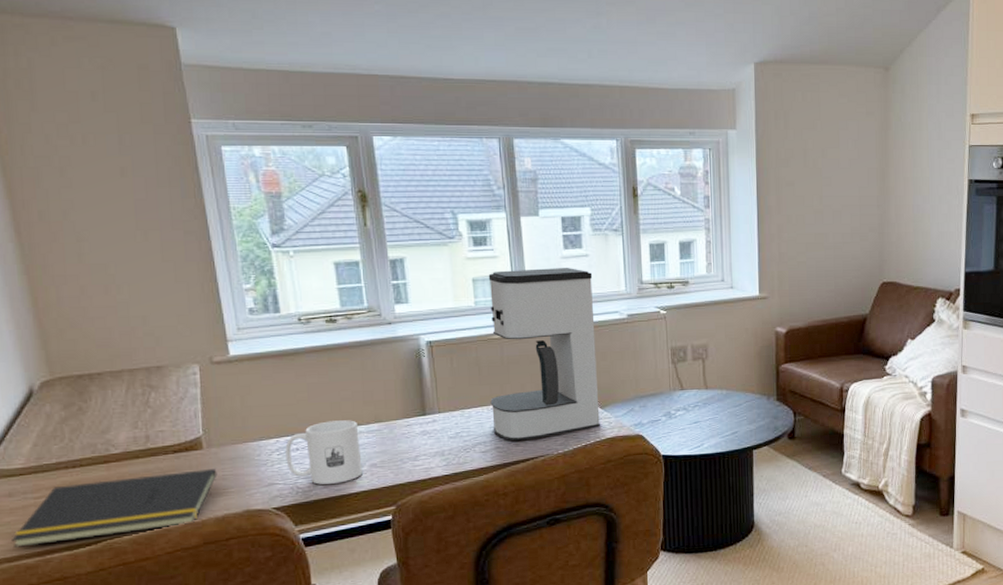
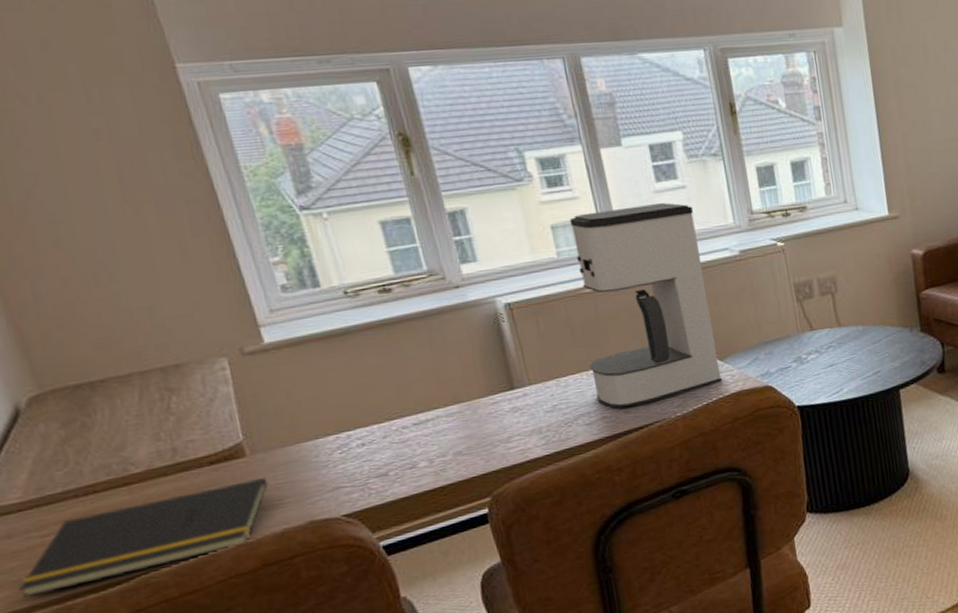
mug: present [285,420,363,485] -> none [348,404,447,483]

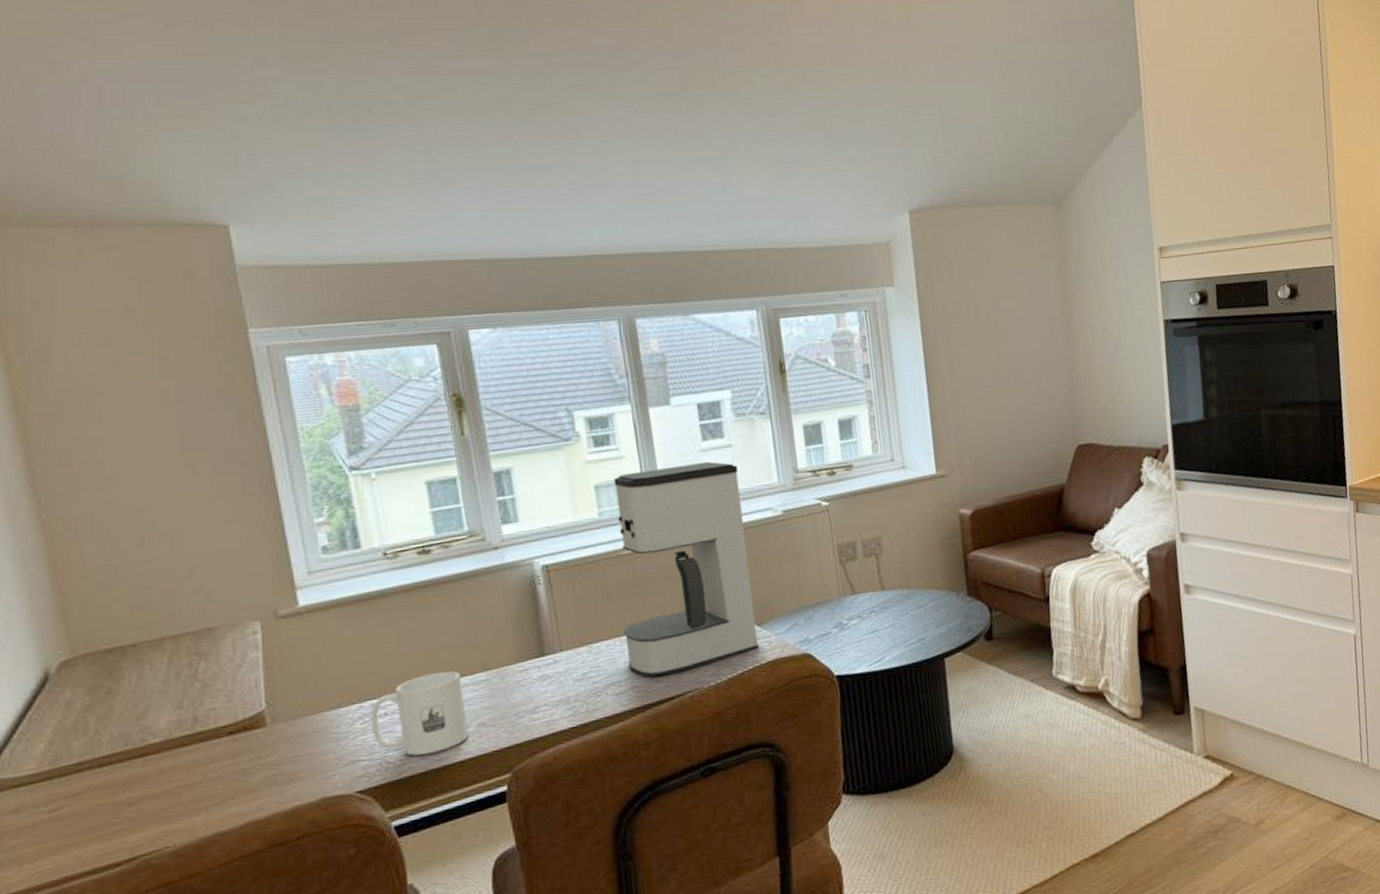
notepad: present [19,478,269,598] -> none [18,749,285,879]
mug: none [348,404,447,483] -> present [370,671,469,756]

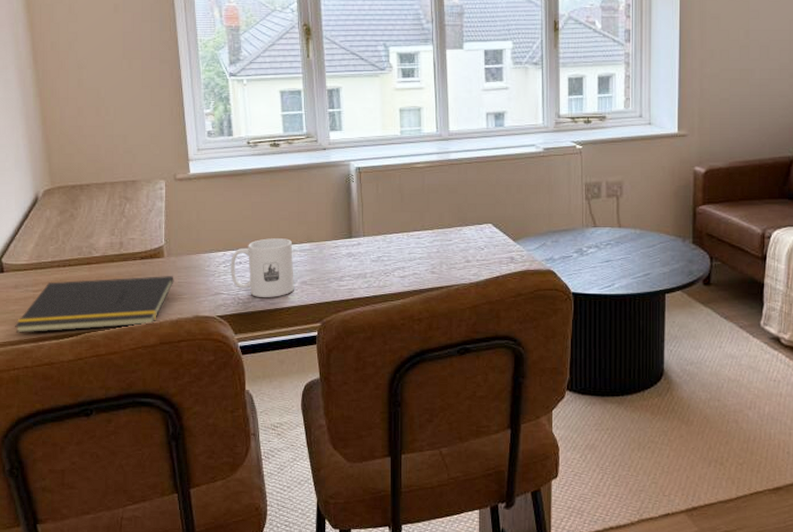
notepad: none [18,749,285,879] -> present [15,276,174,333]
coffee maker: present [613,461,759,677] -> none [410,100,512,269]

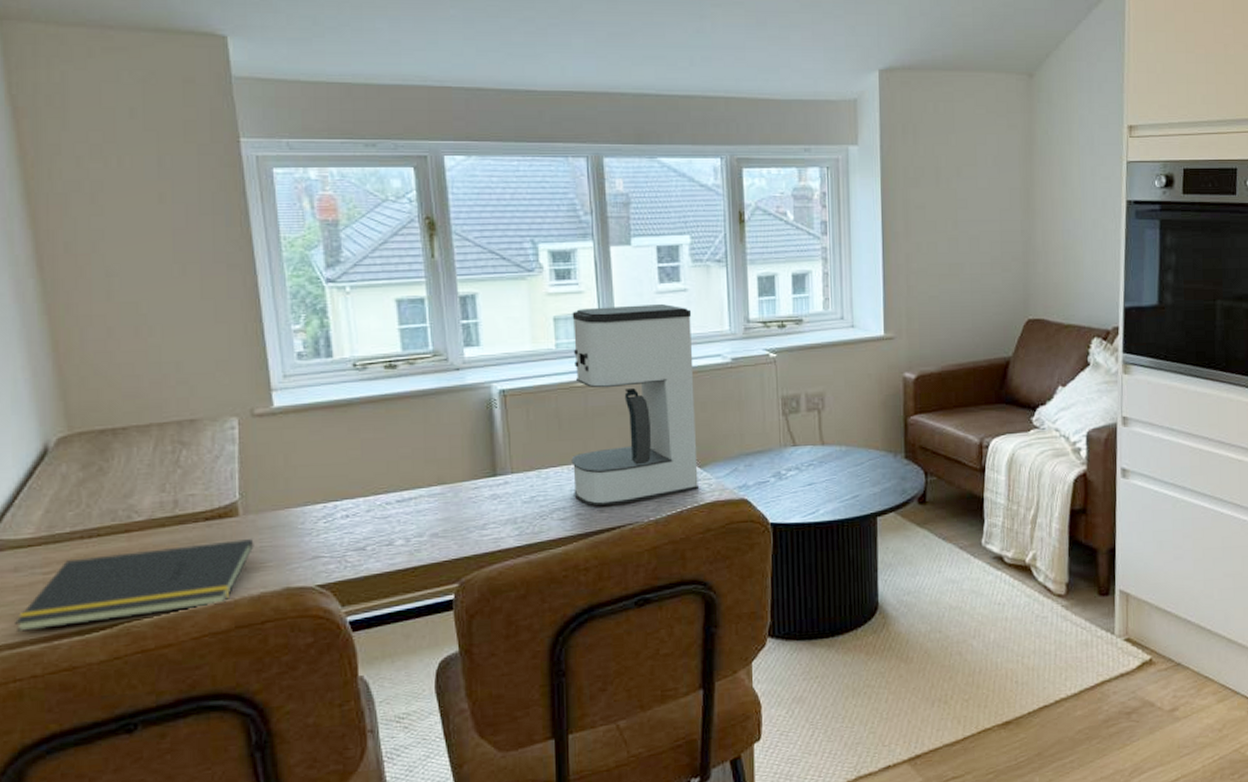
mug: present [231,238,294,297] -> none [333,482,422,558]
coffee maker: none [410,100,512,269] -> present [571,304,698,507]

